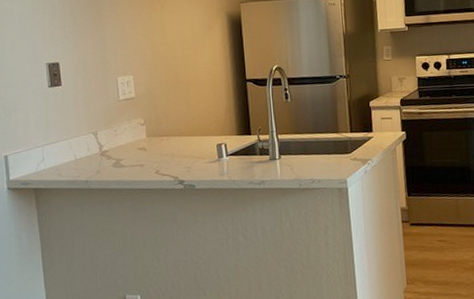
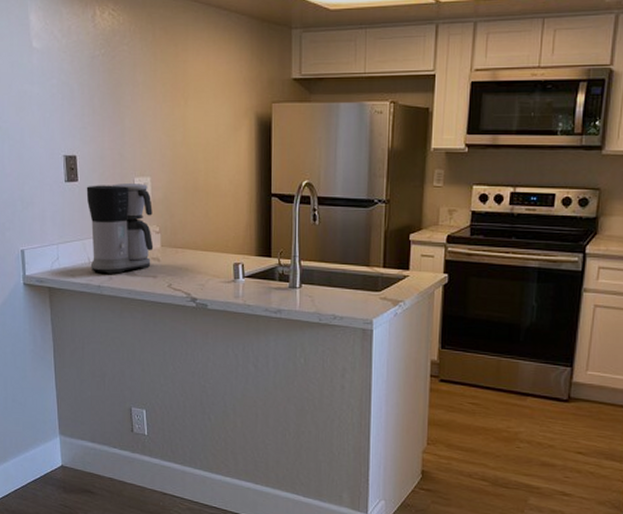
coffee maker: none [70,82,140,169] -> present [86,183,154,274]

